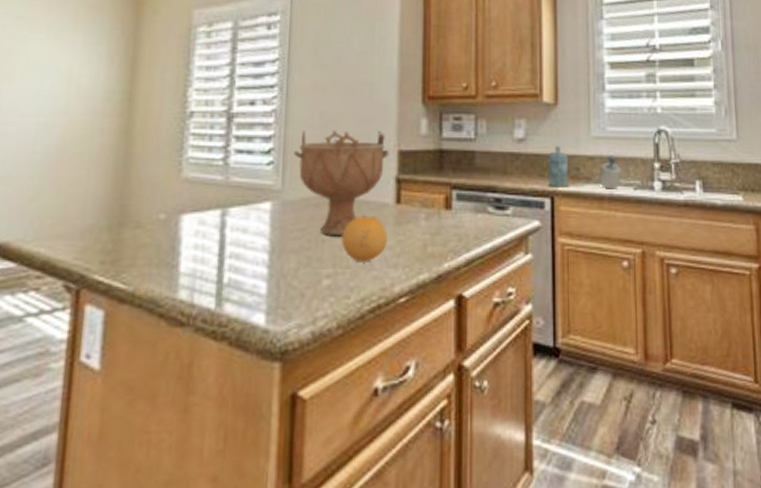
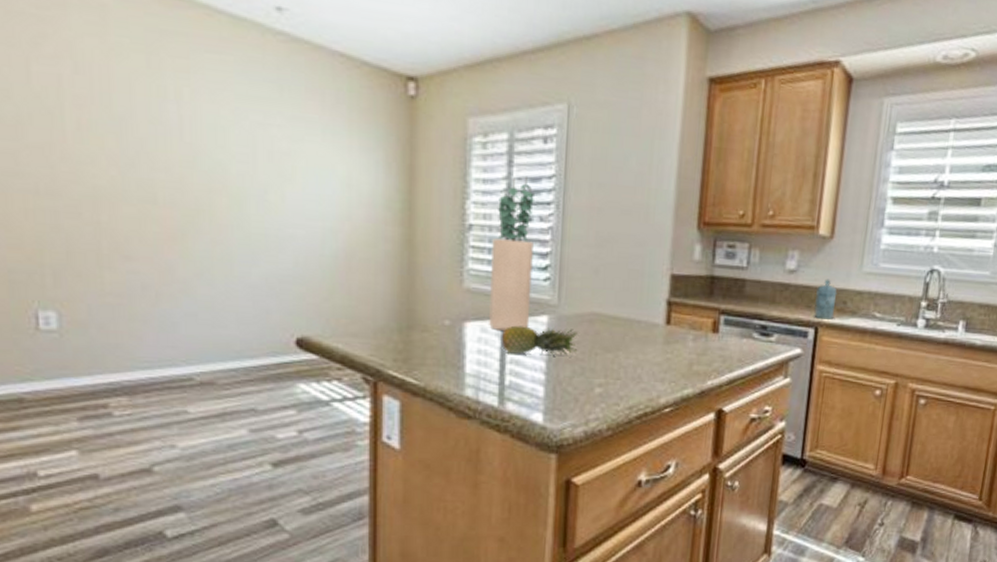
vase: none [208,61,259,221] -> present [489,175,536,331]
fruit: none [221,215,304,247] -> present [502,325,579,356]
decorative bowl: present [294,130,389,237] -> none [569,250,662,351]
fruit: present [342,215,388,261] -> none [613,333,657,375]
soap dispenser: present [597,155,622,189] -> none [863,291,888,324]

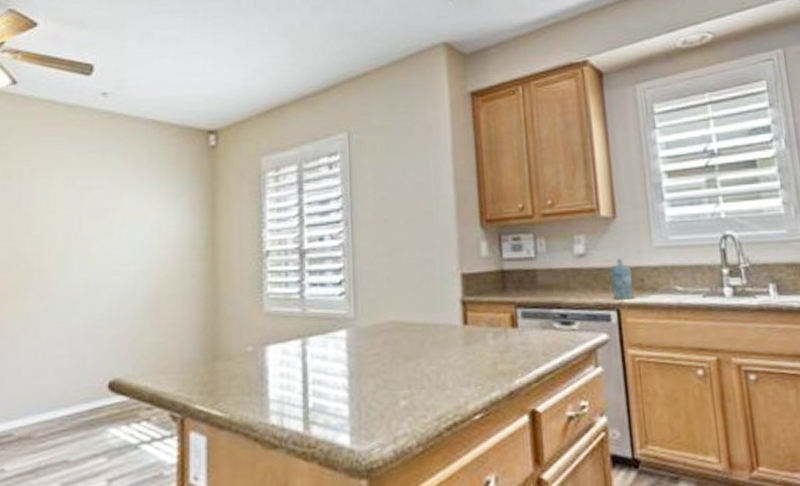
vase: present [489,175,536,331] -> none [288,200,329,351]
fruit: present [502,325,579,356] -> none [303,341,378,374]

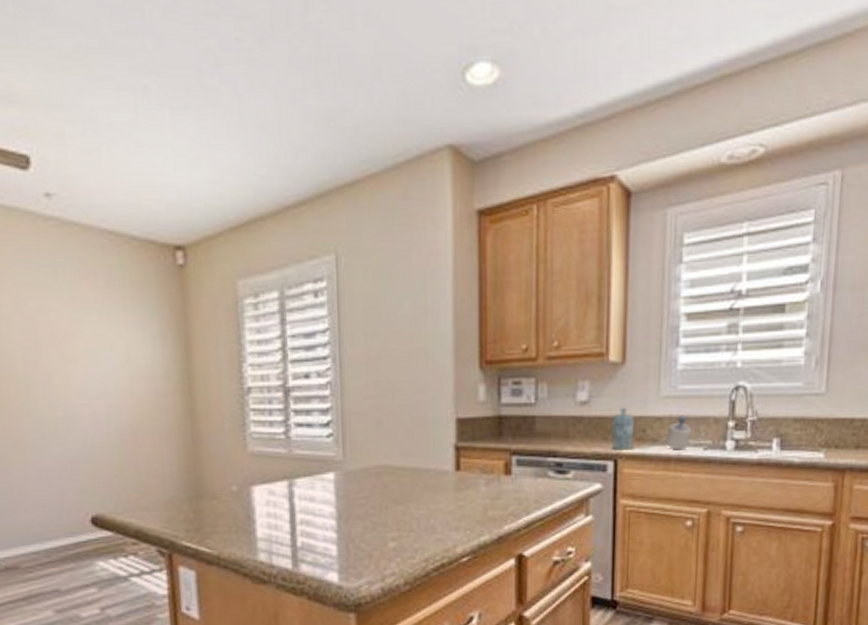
soap dispenser: none [664,263,688,299] -> present [665,414,692,450]

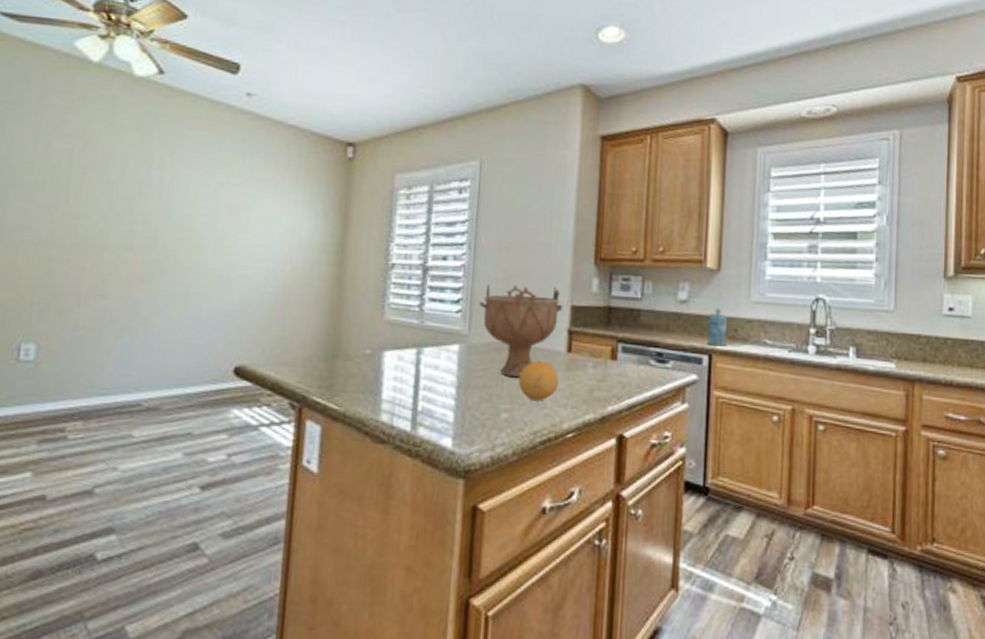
decorative bowl: none [352,398,447,503] -> present [479,285,563,378]
fruit: none [404,482,449,525] -> present [518,360,559,400]
soap dispenser: present [665,414,692,450] -> none [754,319,778,351]

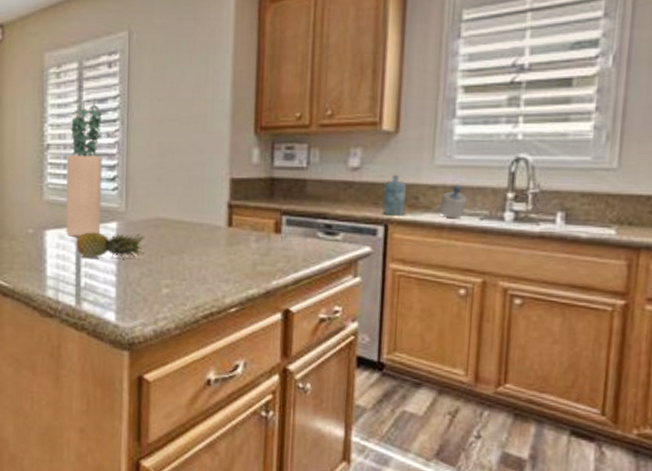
vase: none [405,221,451,359] -> present [66,98,103,237]
fruit: none [416,354,487,382] -> present [77,232,146,258]
decorative bowl: present [479,285,563,378] -> none [135,159,222,253]
fruit: present [518,360,559,400] -> none [178,235,220,275]
soap dispenser: none [754,319,778,351] -> present [438,184,467,219]

